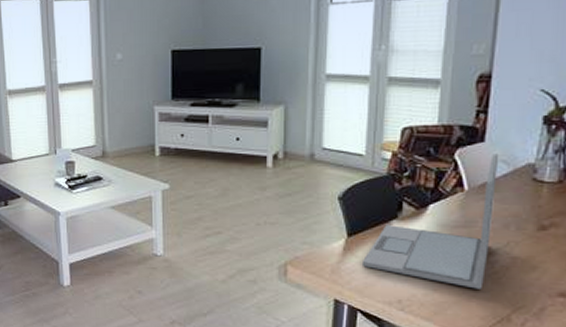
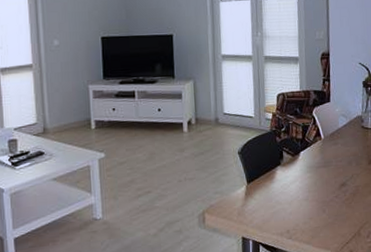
laptop: present [361,153,500,289] -> none [259,110,342,214]

